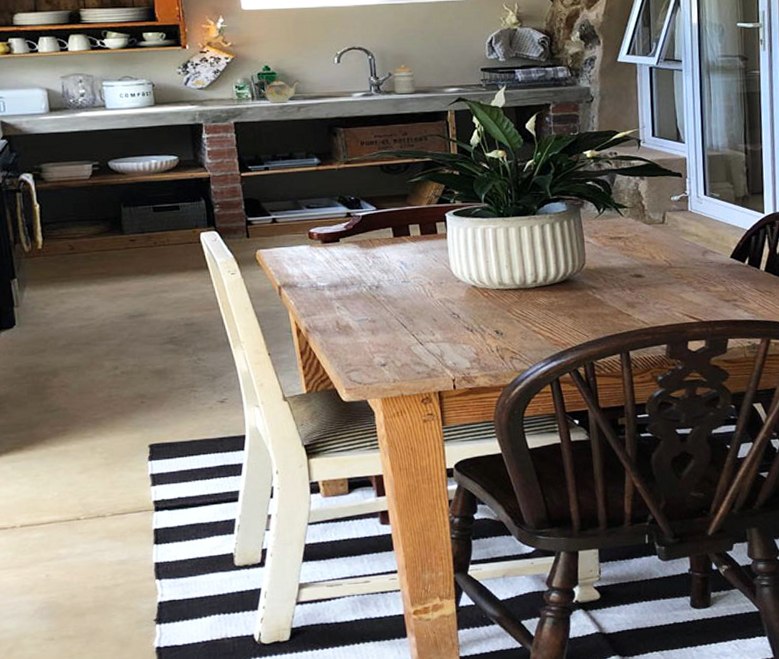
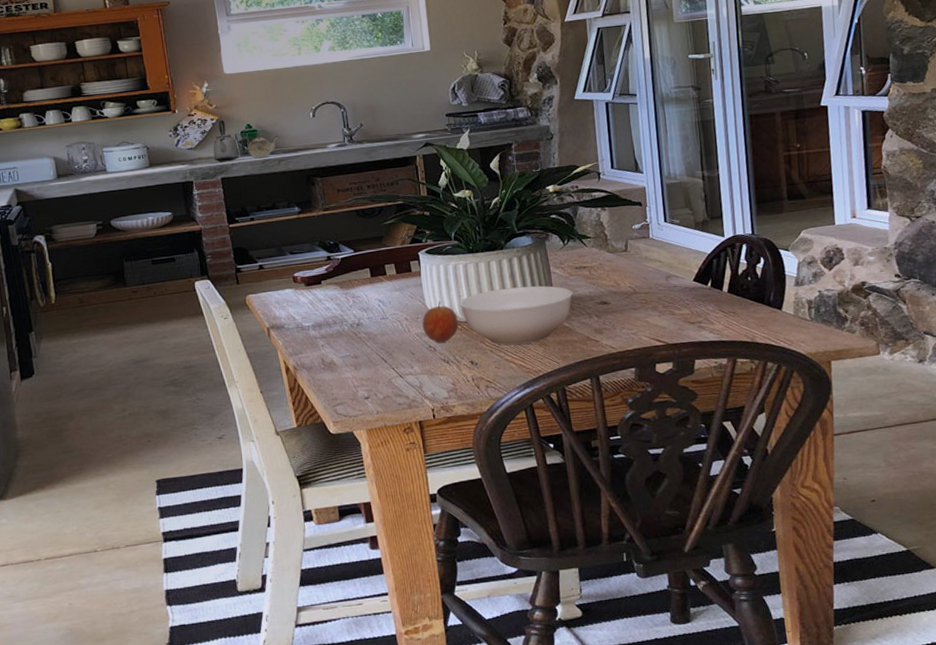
kettle: none [226,59,254,105] -> present [213,119,238,162]
jar: present [393,64,416,95] -> none [364,115,386,144]
fruit: none [446,266,485,310] -> present [422,301,459,343]
bowl: none [487,254,606,316] -> present [459,285,573,346]

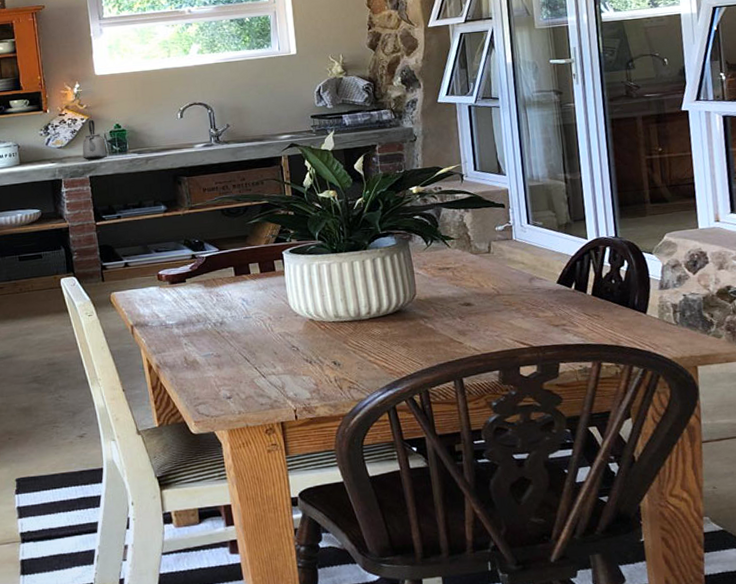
teapot: present [240,133,281,159] -> none [109,133,149,158]
fruit: present [422,301,459,343] -> none [285,300,322,343]
bowl: present [459,285,573,346] -> none [323,286,436,346]

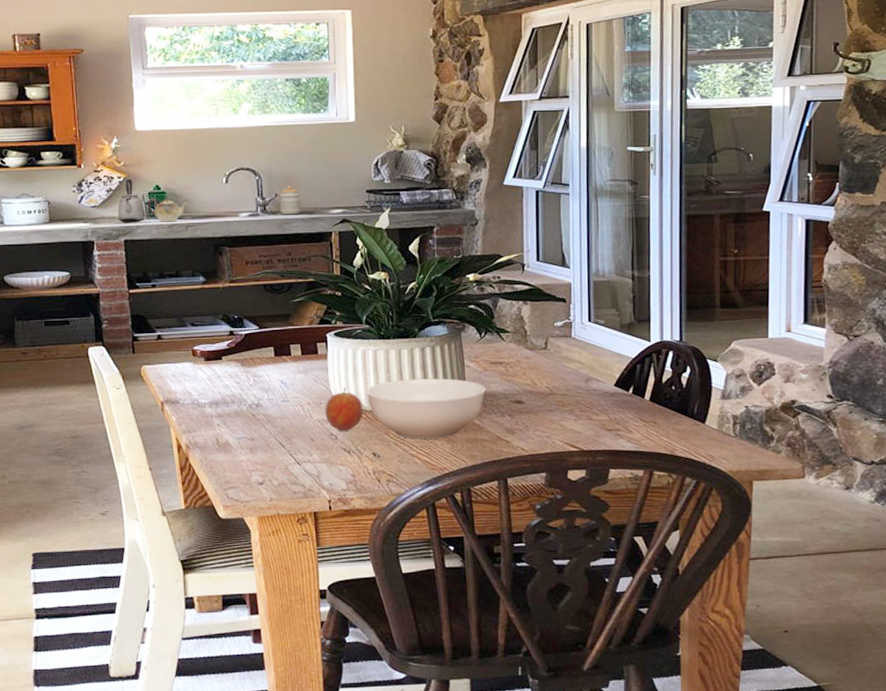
teapot: none [109,133,149,158] -> present [147,196,190,222]
jar: none [230,116,252,144] -> present [279,185,301,215]
fruit: none [285,300,322,343] -> present [325,387,363,431]
bowl: none [323,286,436,346] -> present [366,378,486,439]

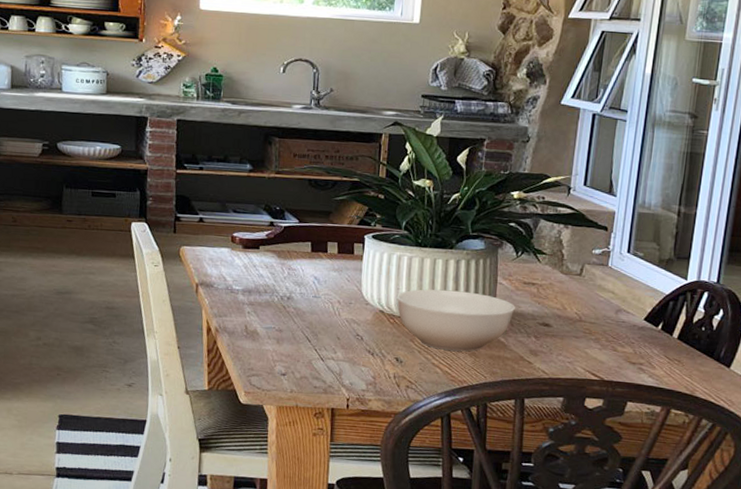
kettle: present [117,178,144,223] -> none [173,57,199,104]
teapot: present [147,196,190,222] -> none [203,79,246,107]
jar: present [279,185,301,215] -> none [333,82,356,112]
fruit: present [325,387,363,431] -> none [354,290,392,333]

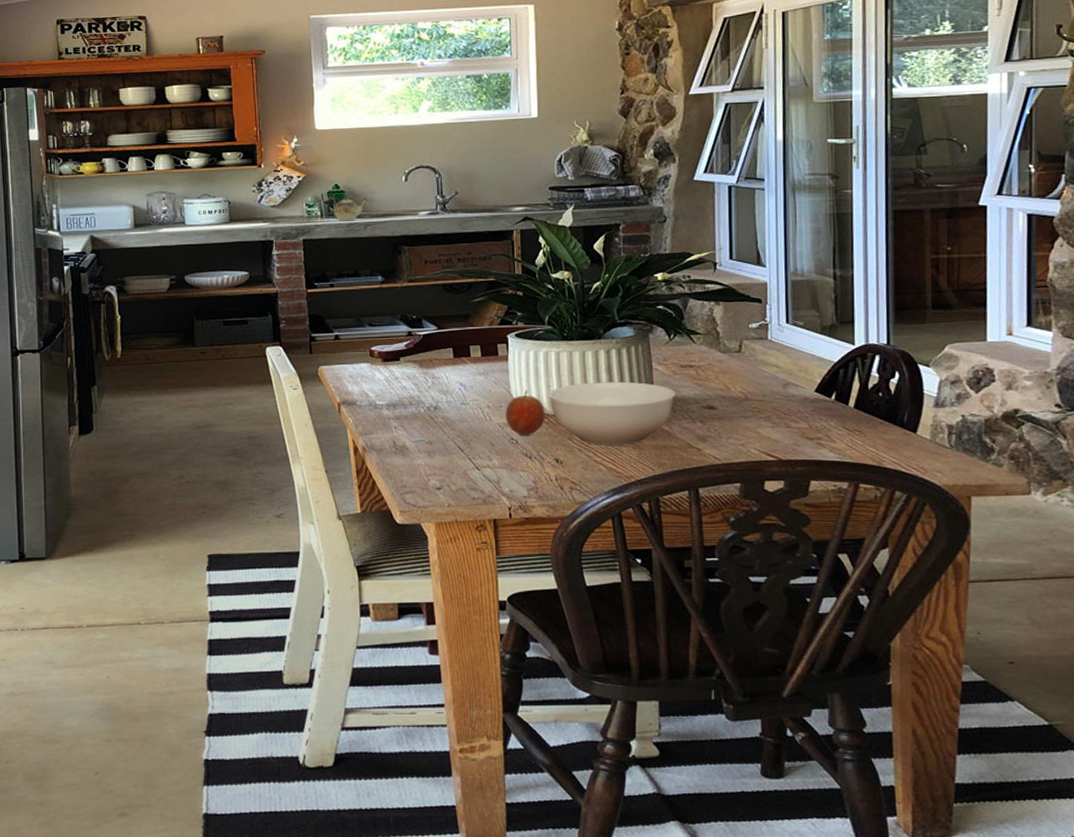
teapot: none [203,79,246,107] -> present [326,195,369,221]
fruit: none [354,290,392,333] -> present [505,390,545,435]

